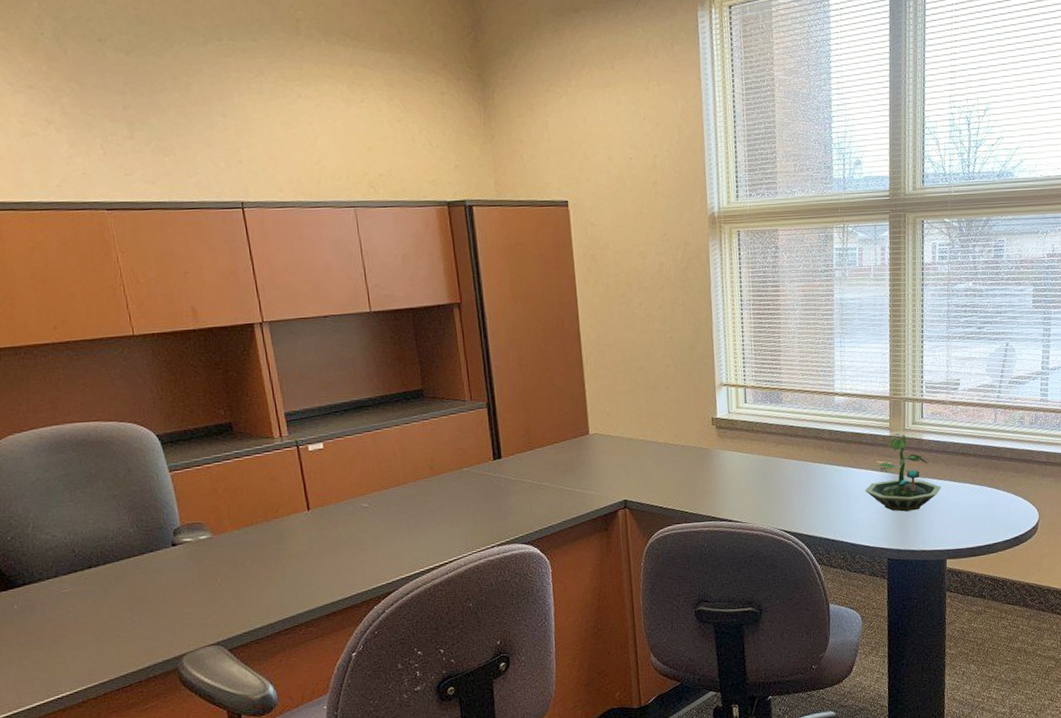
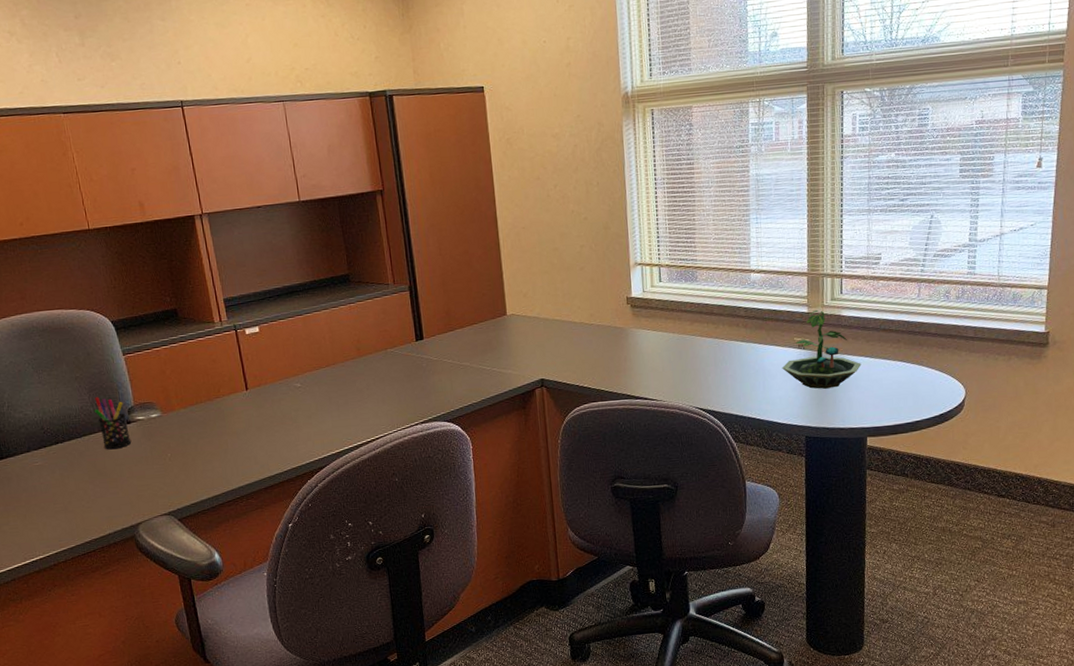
pen holder: none [134,517,177,574] -> present [94,397,132,450]

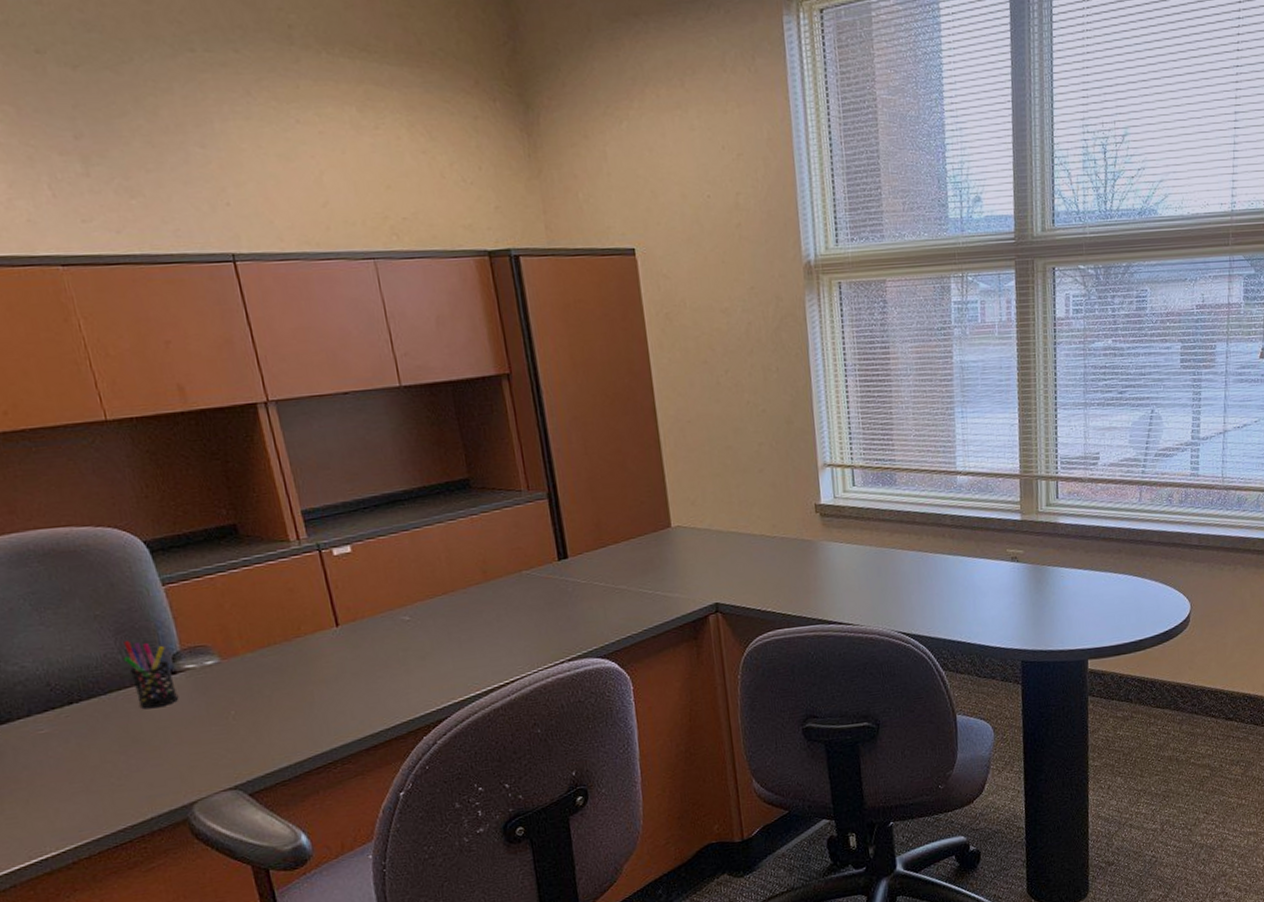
terrarium: present [782,310,862,389] -> none [994,518,1081,607]

